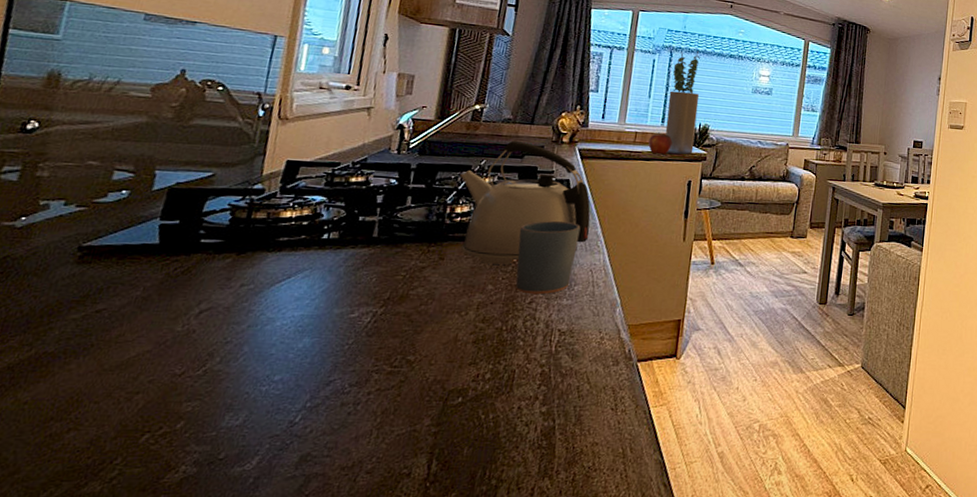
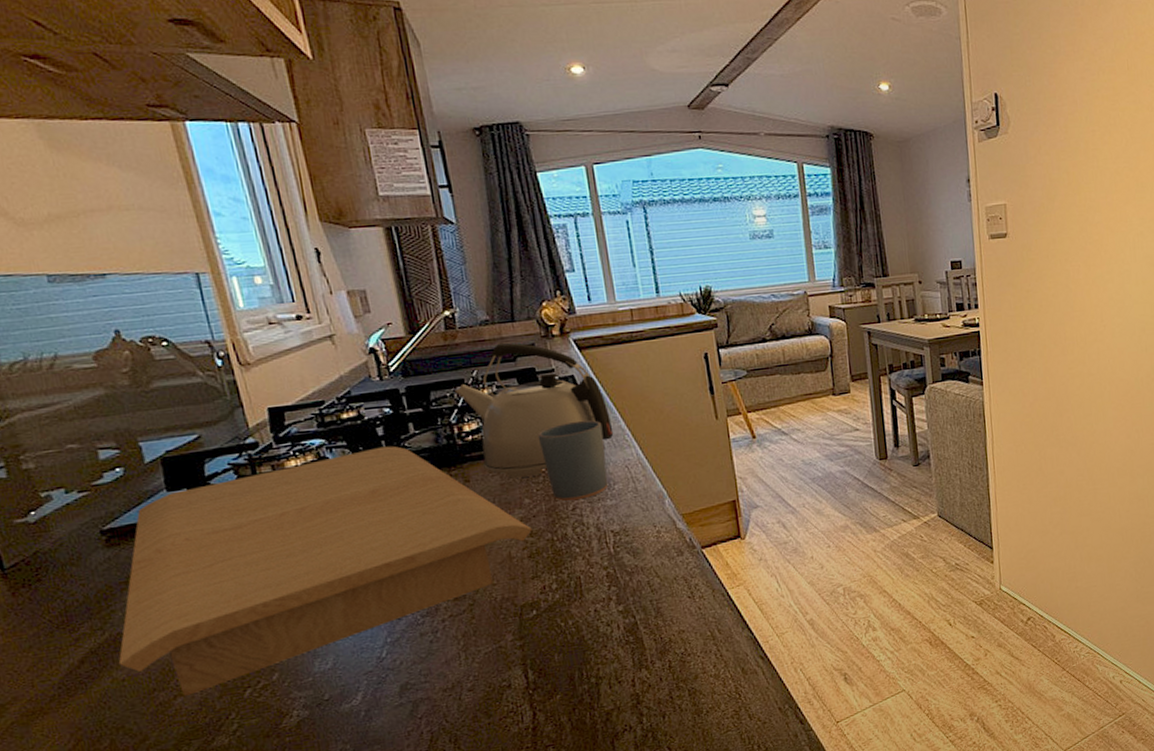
cutting board: none [29,213,486,432] -> present [118,446,532,697]
fruit: present [648,132,673,155] -> none [647,305,676,331]
vase: present [665,51,700,156] -> none [651,200,701,328]

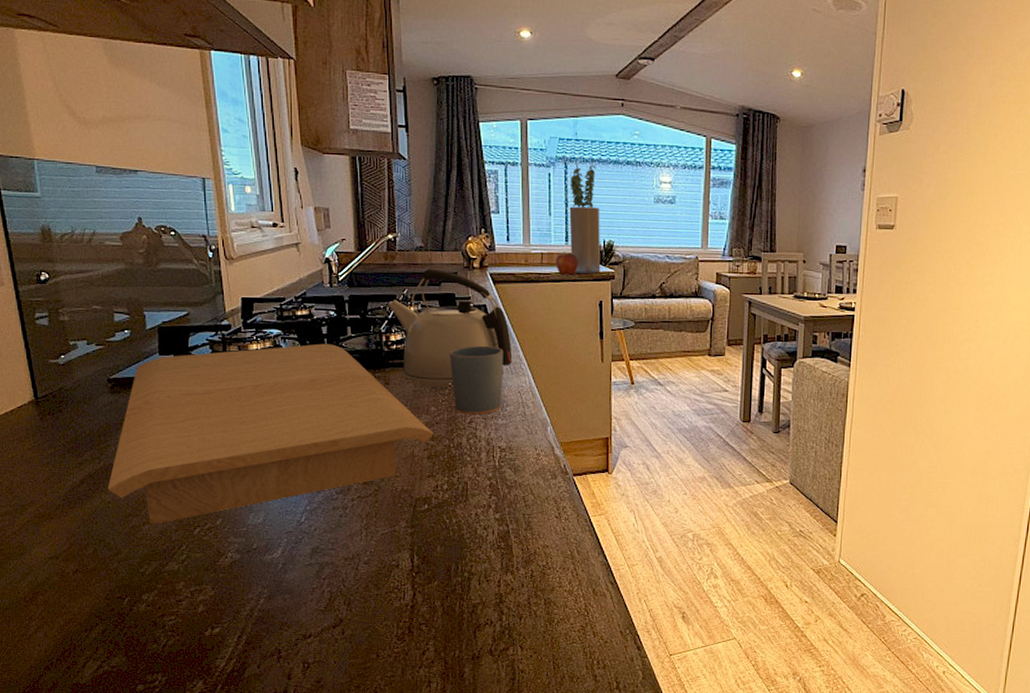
fruit: none [647,305,676,331] -> present [556,252,579,275]
vase: none [651,200,701,328] -> present [569,160,601,275]

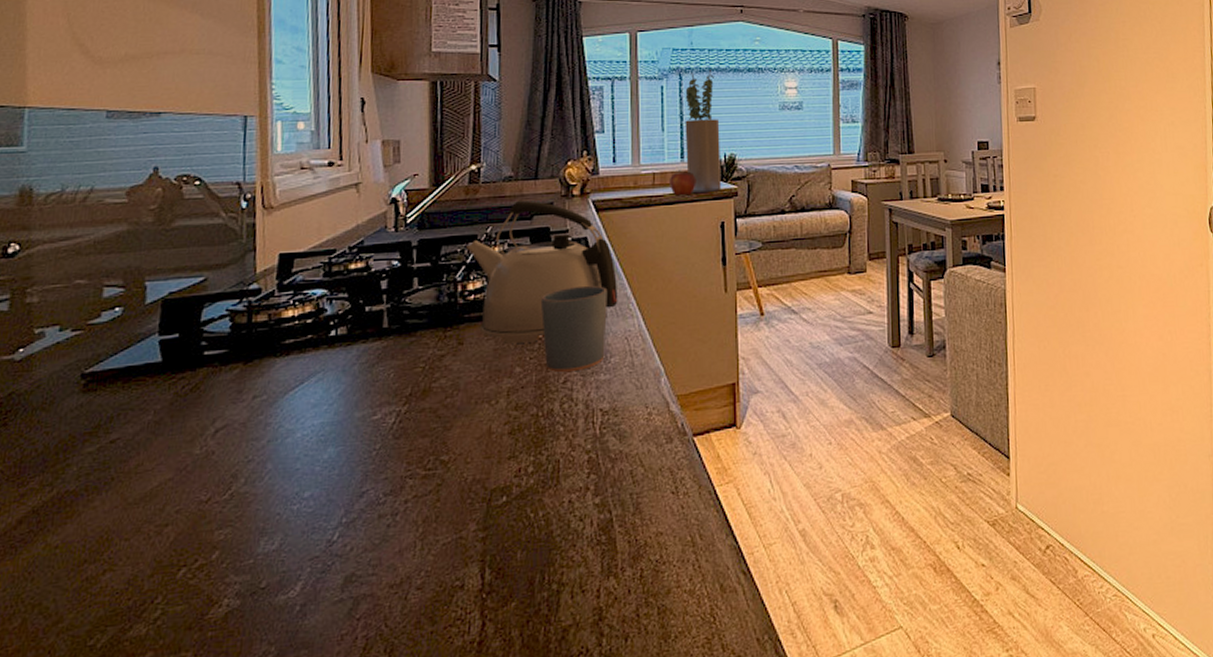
cutting board: present [107,343,434,525] -> none [57,300,518,573]

